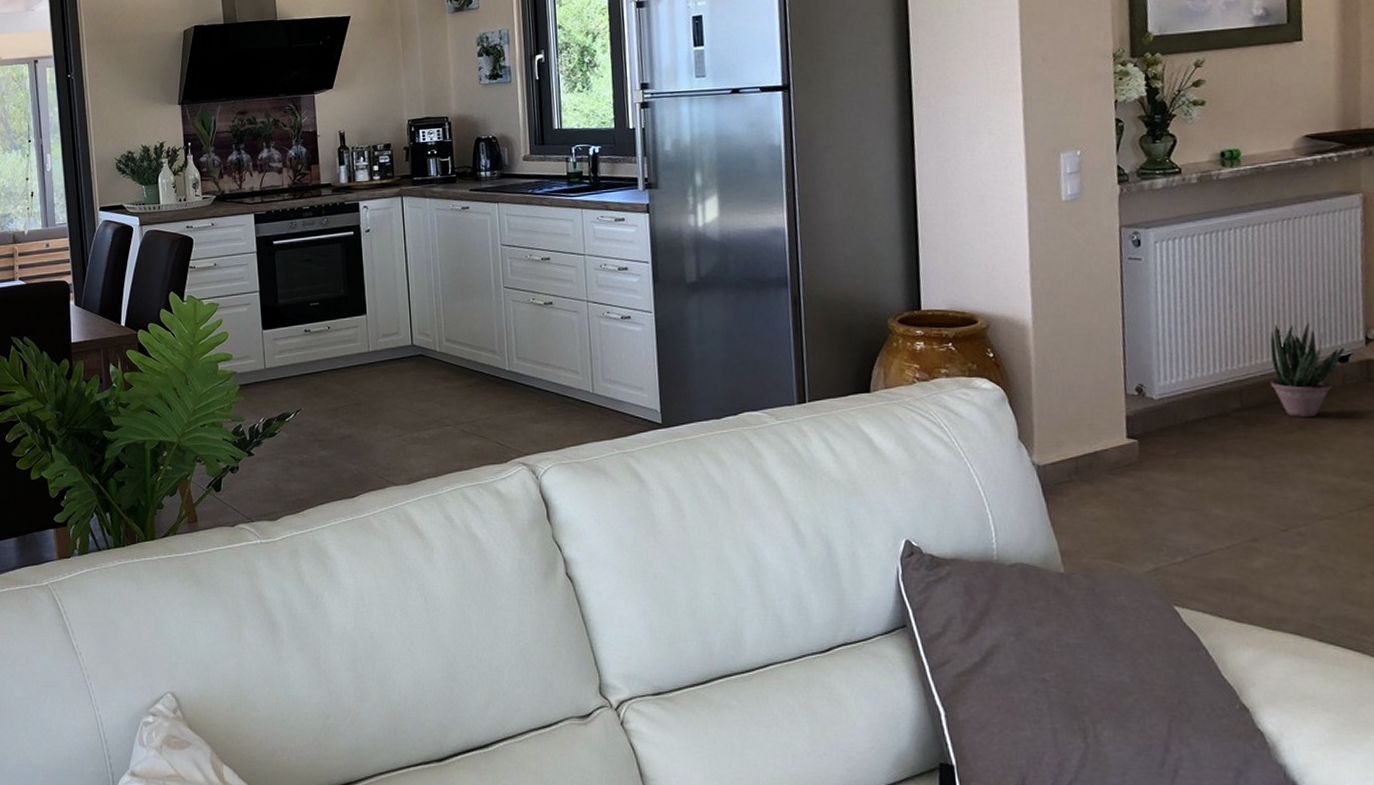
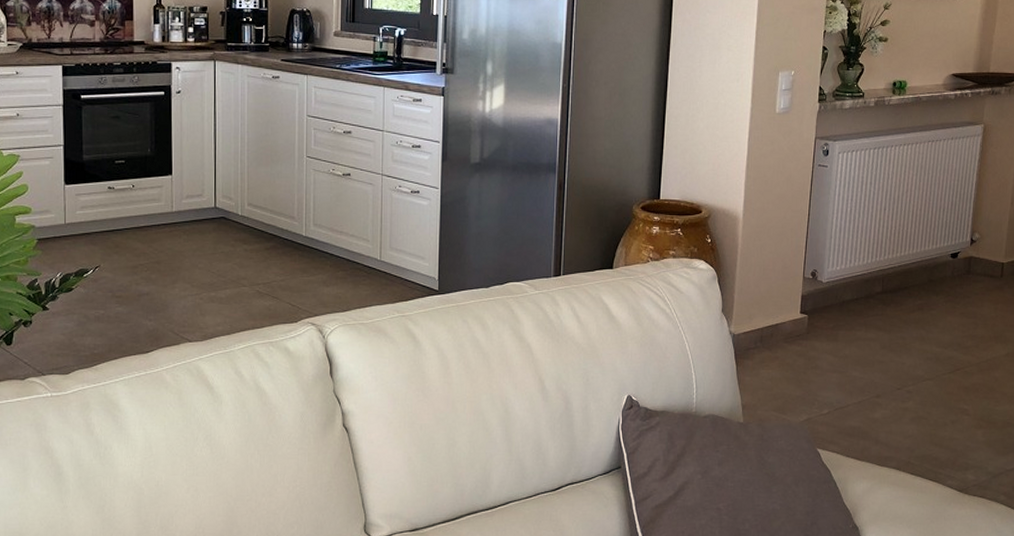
potted plant: present [1270,322,1345,418] -> none [904,225,957,301]

